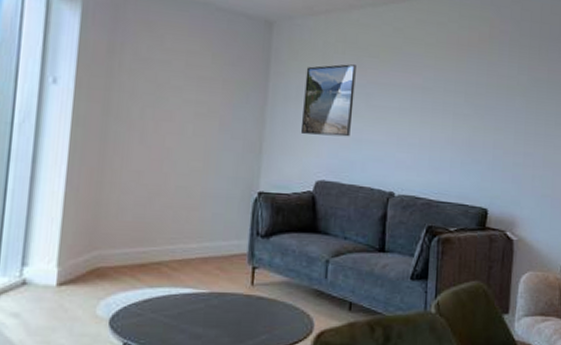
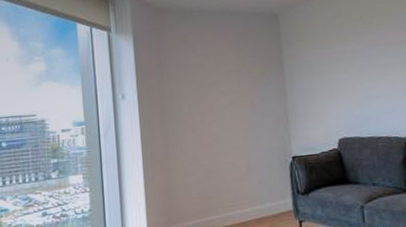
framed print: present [300,63,356,137] -> none [312,33,361,101]

